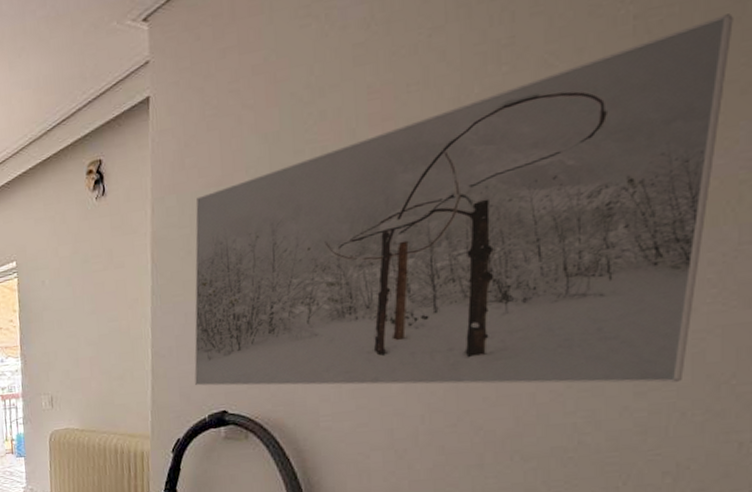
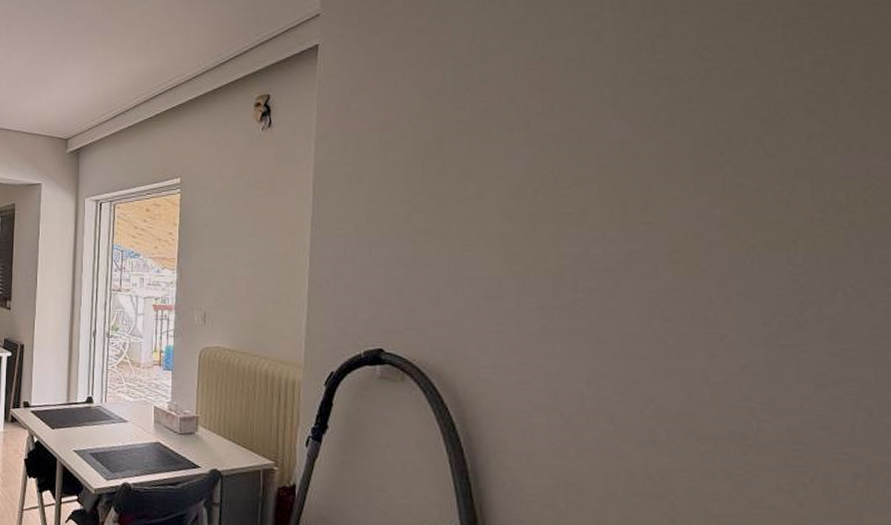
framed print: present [194,13,733,386] -> none [351,31,881,378]

